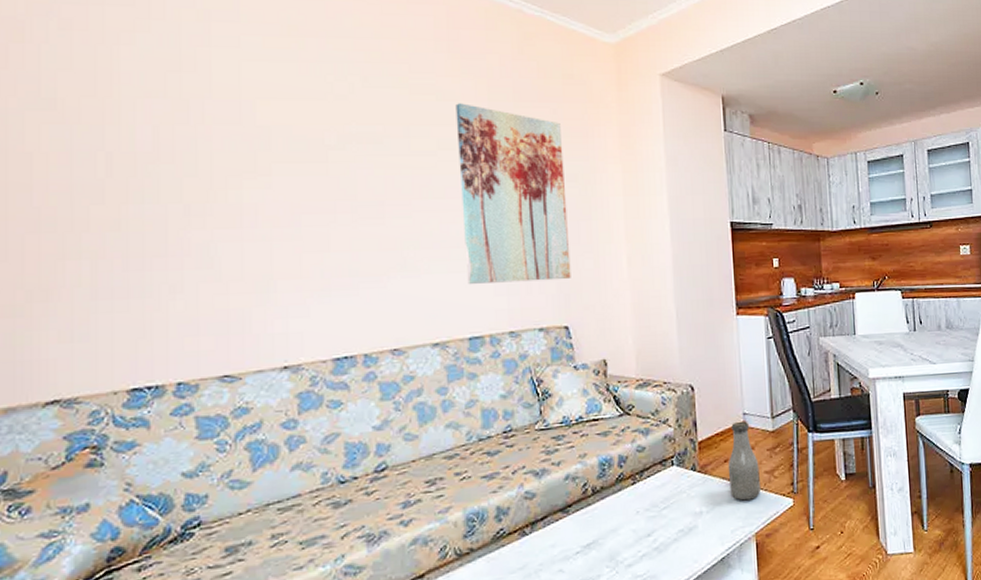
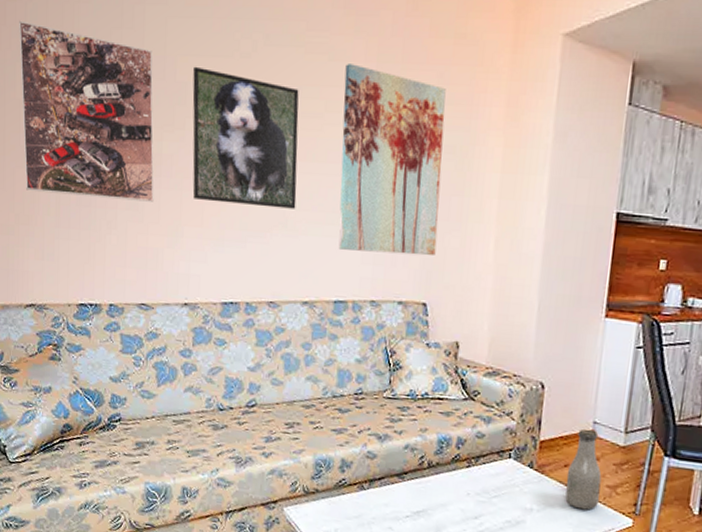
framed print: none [29,64,234,260] -> present [19,20,154,202]
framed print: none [278,109,415,250] -> present [192,66,299,209]

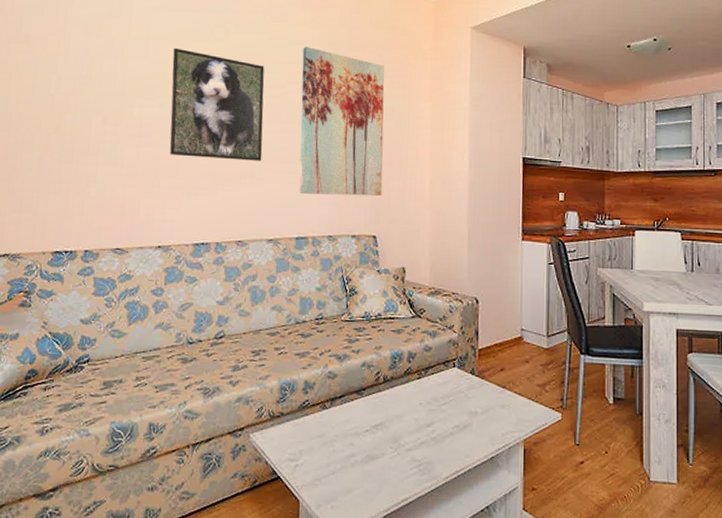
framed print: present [19,20,154,202] -> none [9,10,138,158]
bottle: present [565,428,602,510] -> none [503,335,532,409]

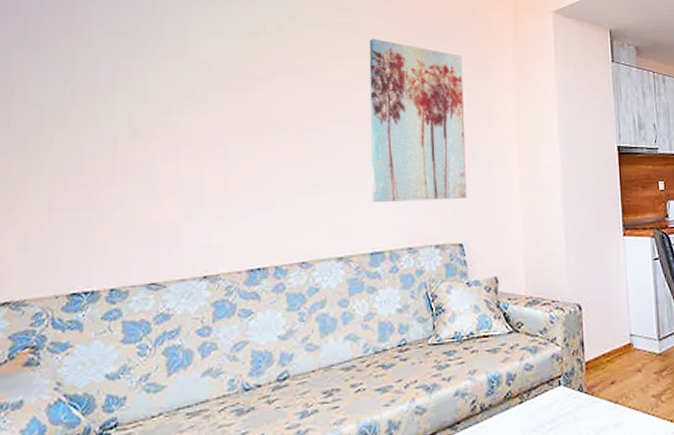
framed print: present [169,47,265,161] -> none [215,46,327,169]

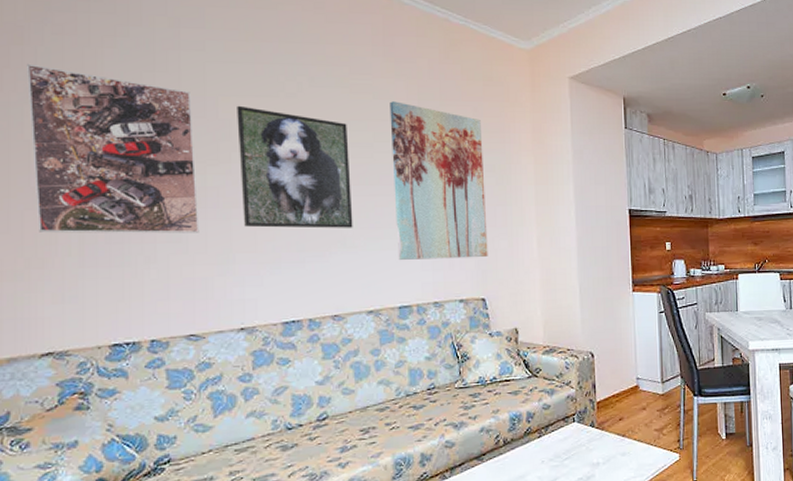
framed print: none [11,10,174,176] -> present [27,63,199,234]
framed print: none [215,46,327,169] -> present [237,105,353,229]

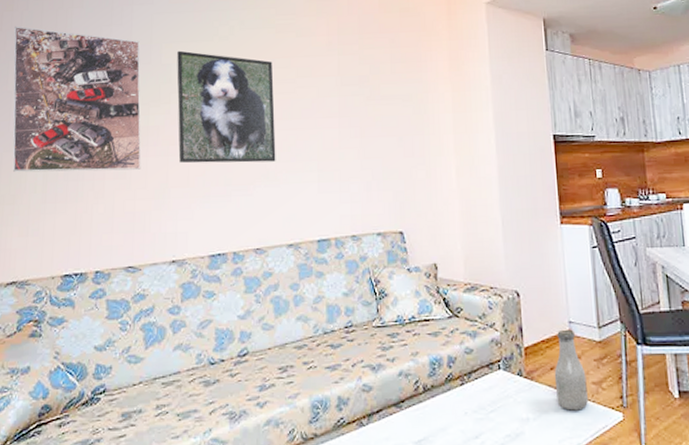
wall art: present [390,101,488,260] -> none [311,38,406,192]
bottle: none [622,384,650,455] -> present [554,329,588,411]

